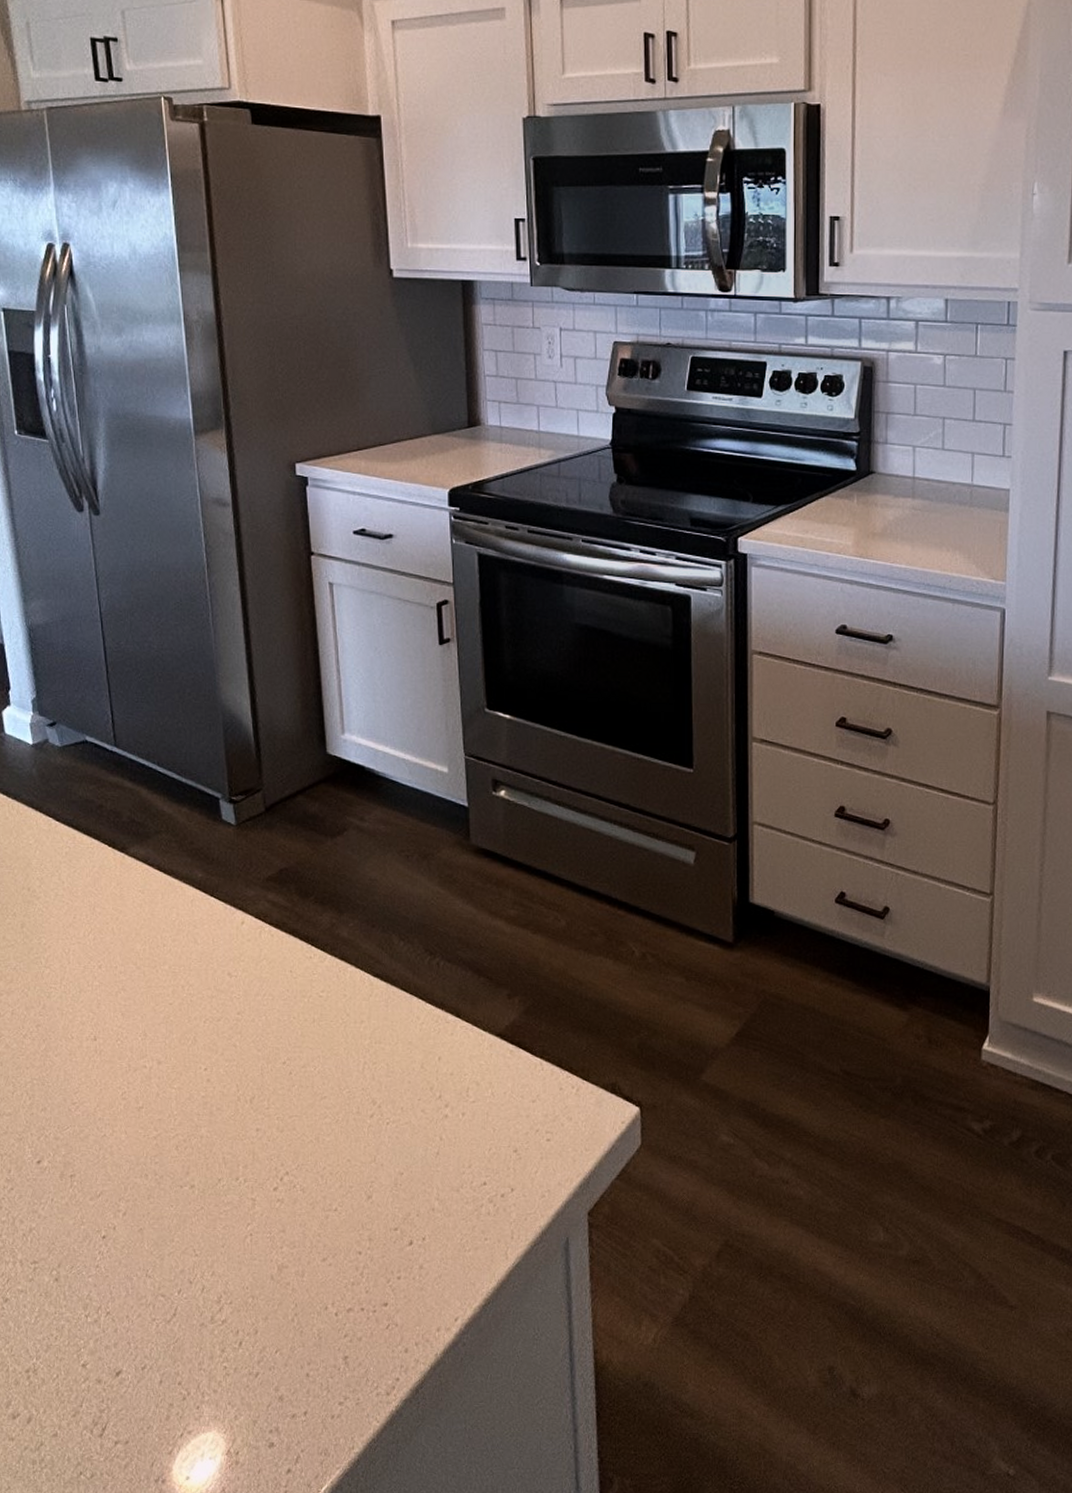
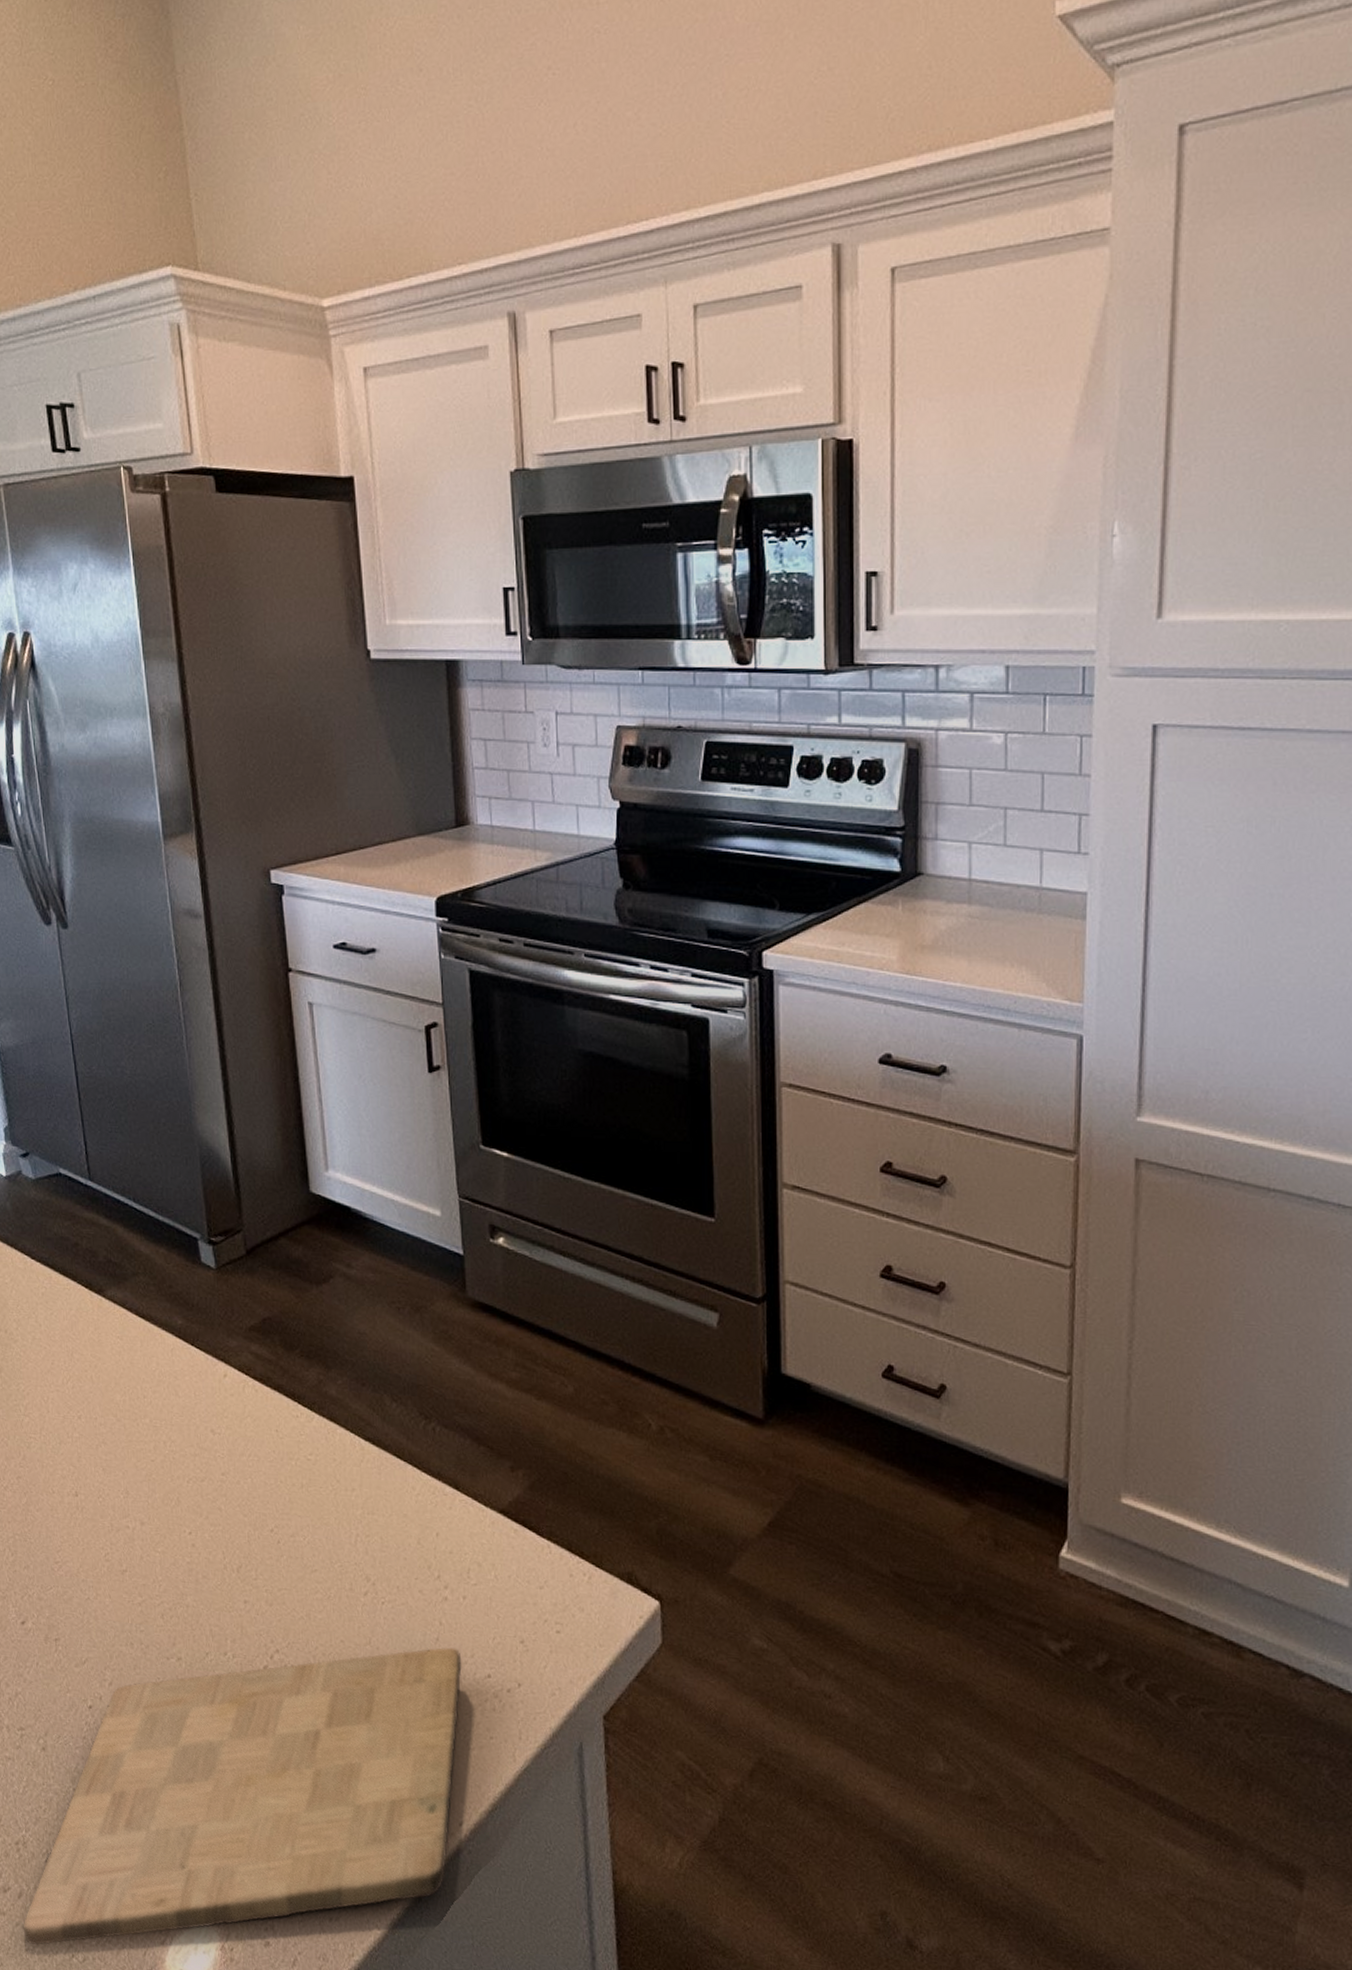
cutting board: none [31,1159,460,1467] -> present [23,1647,462,1946]

